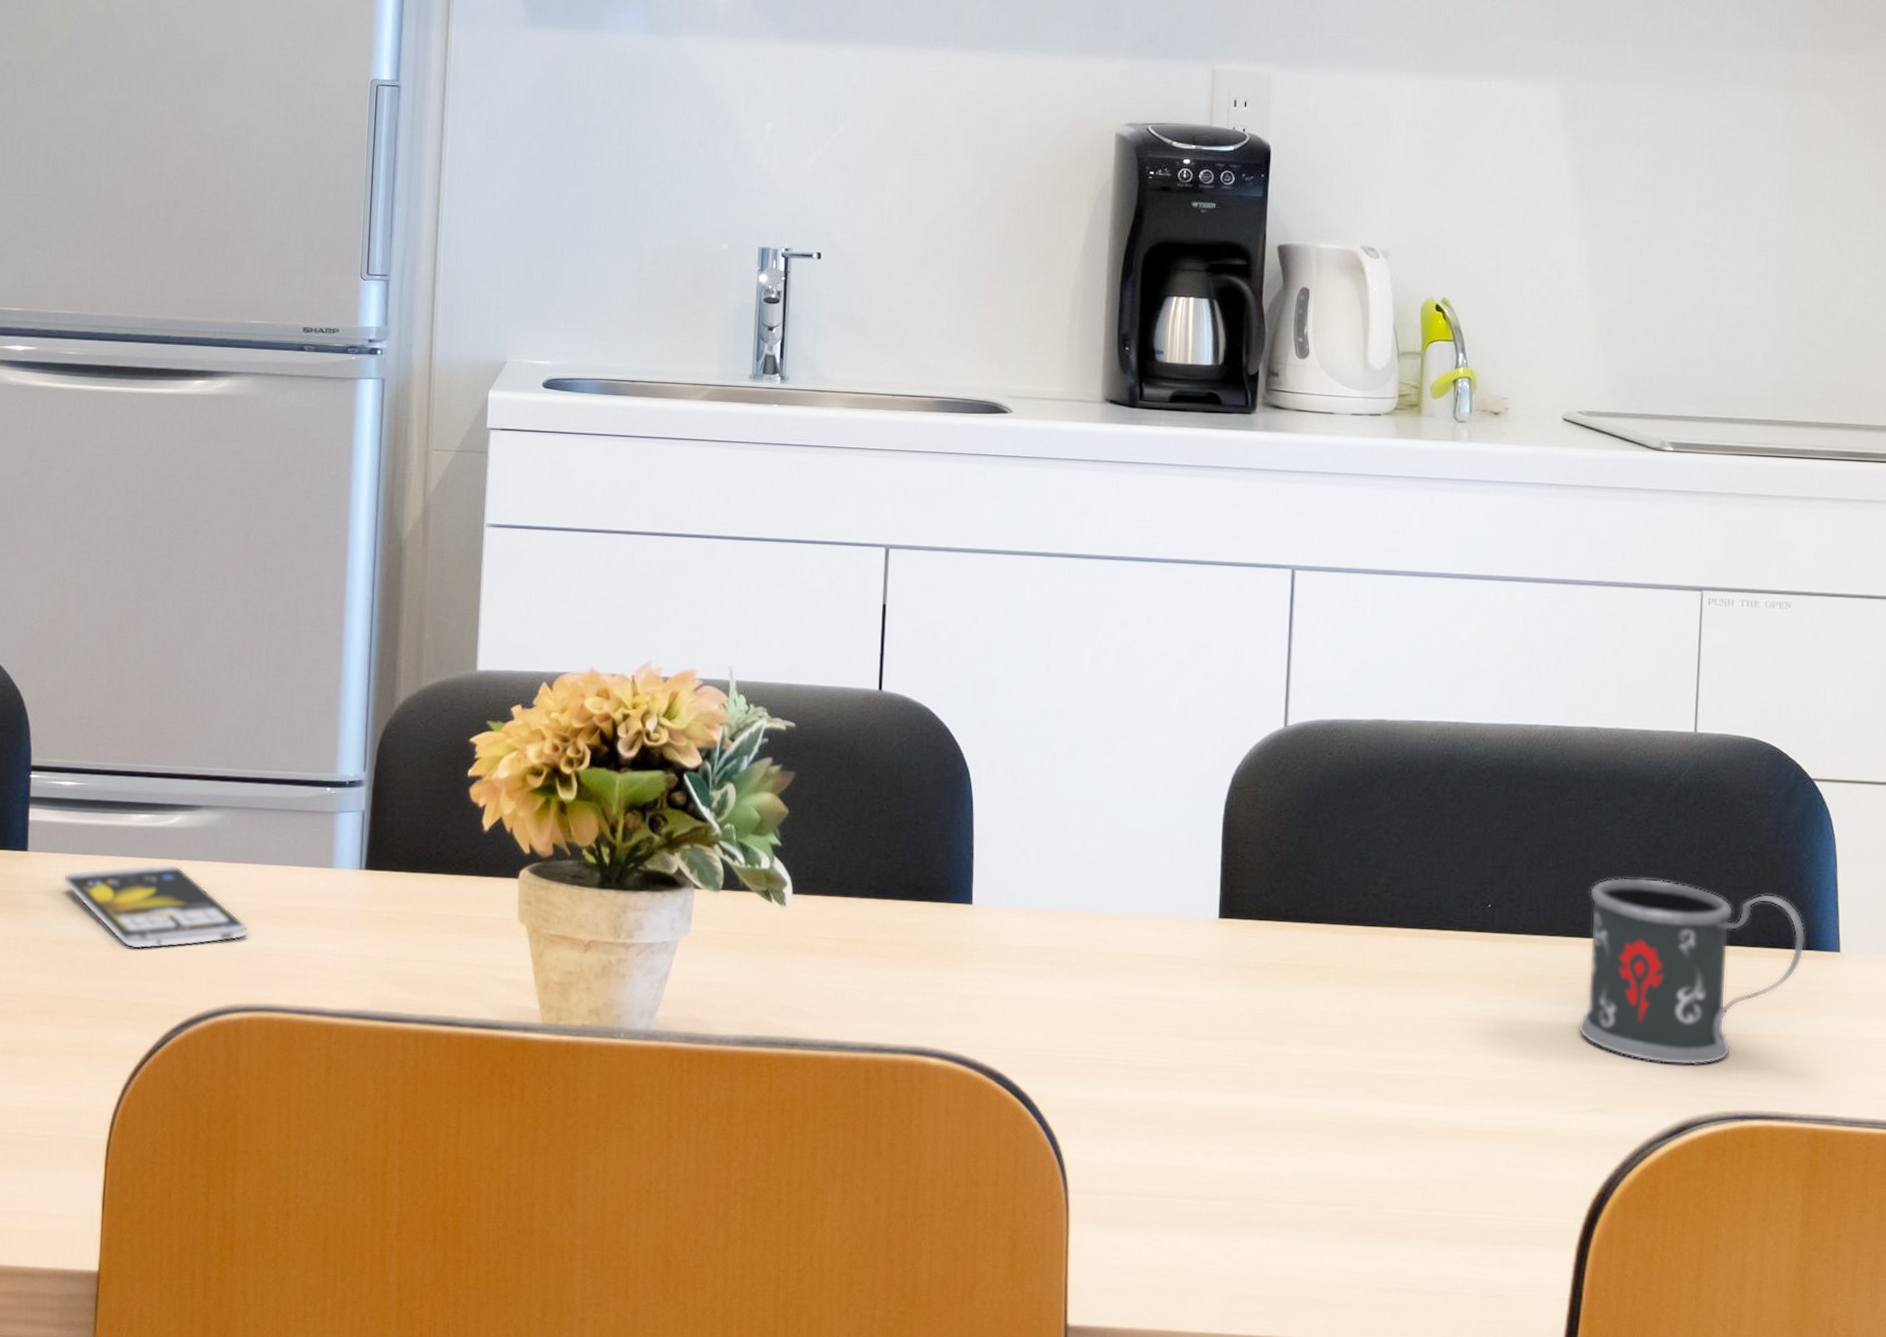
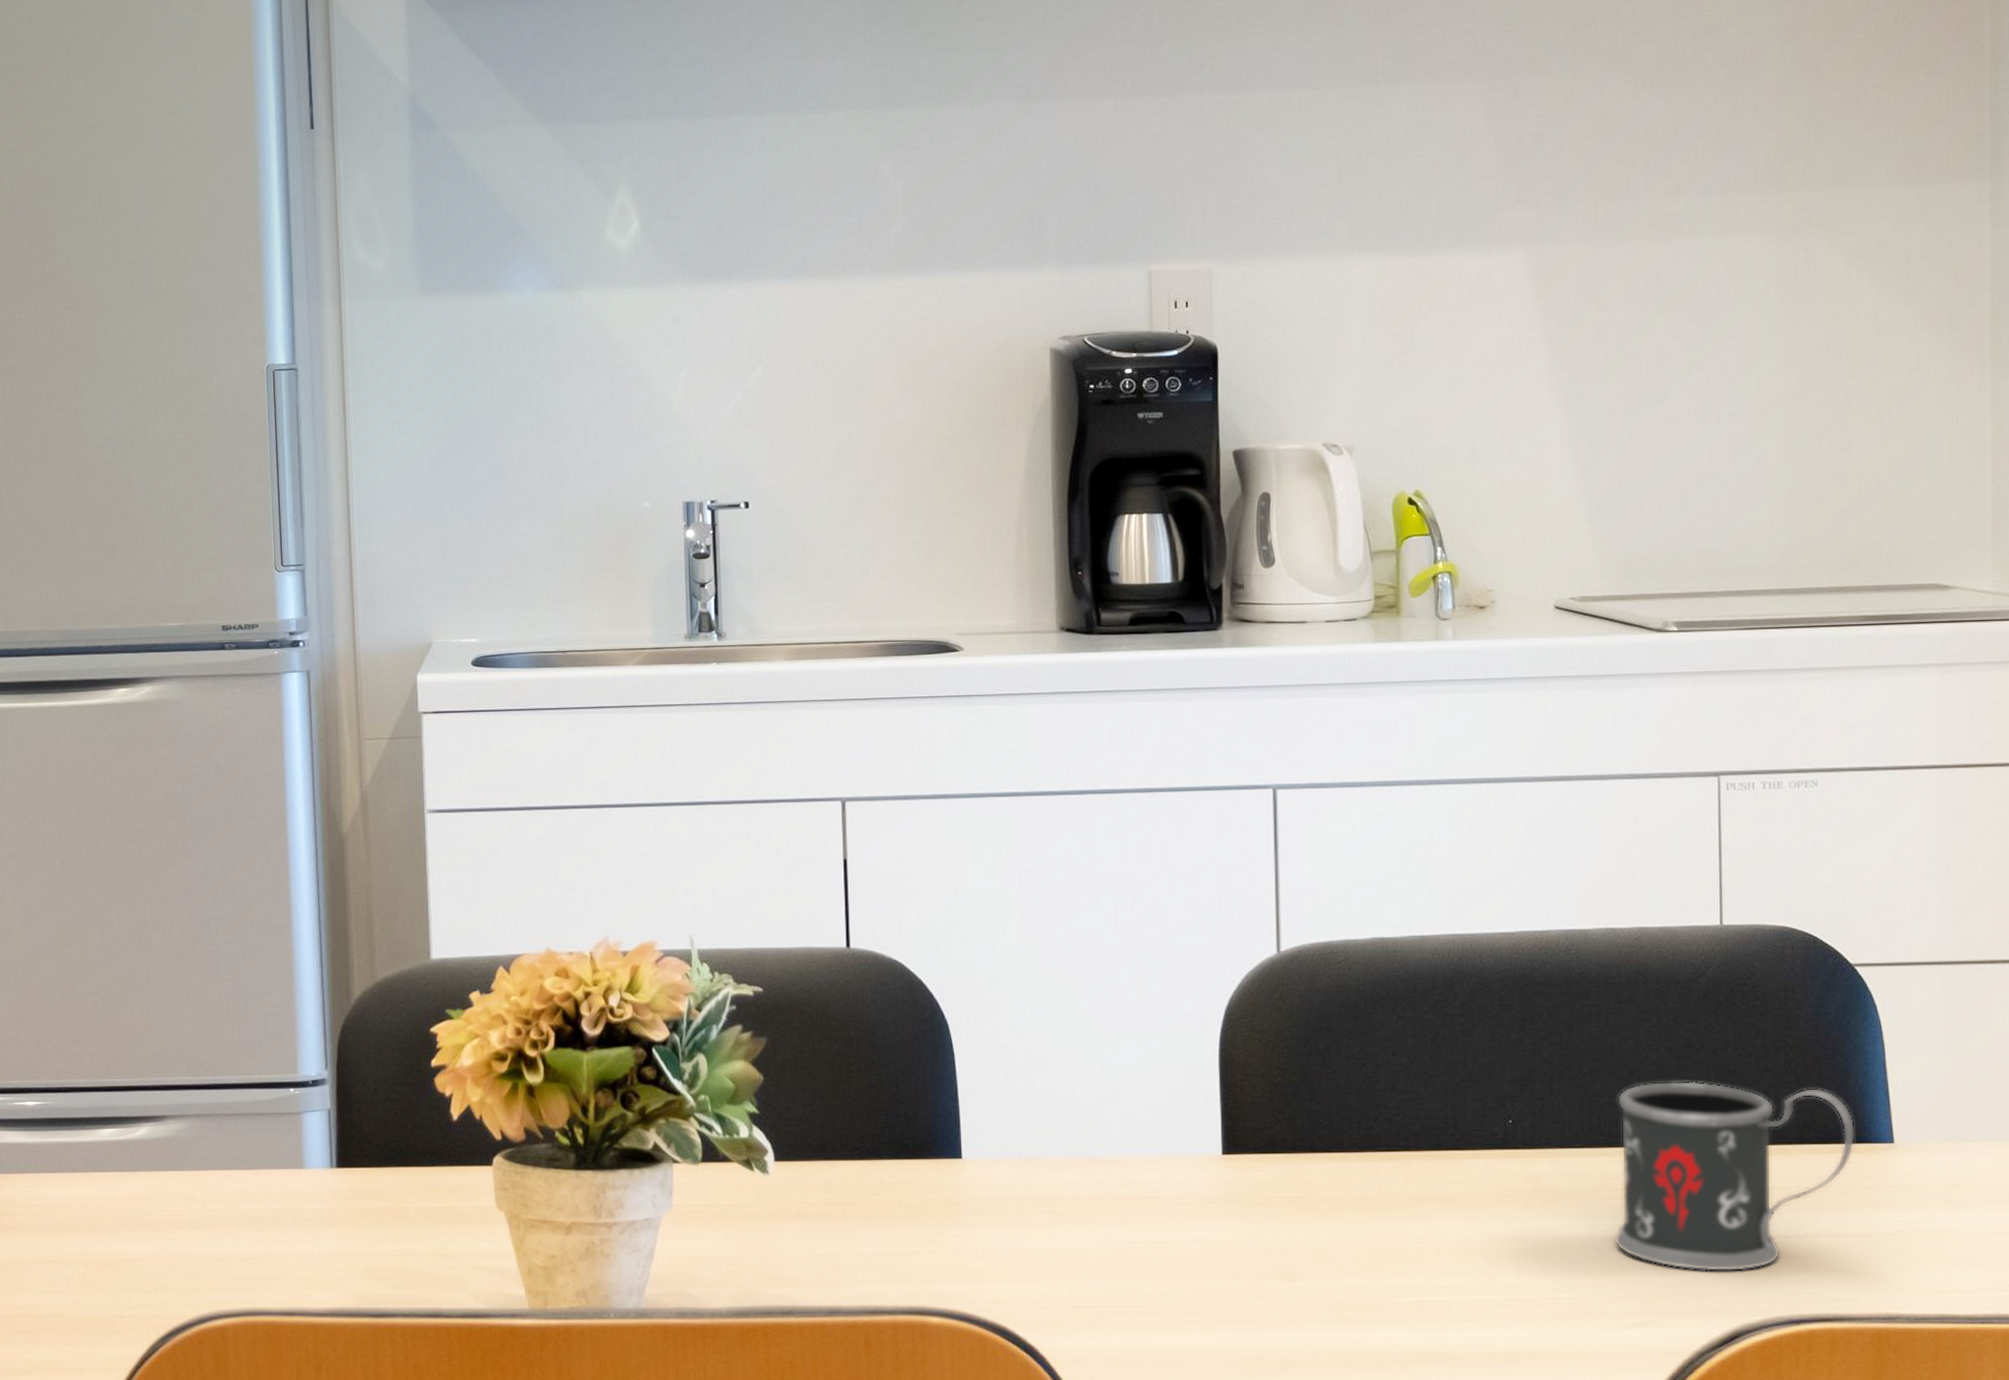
smartphone: present [63,863,248,950] -> none [35,1175,225,1263]

